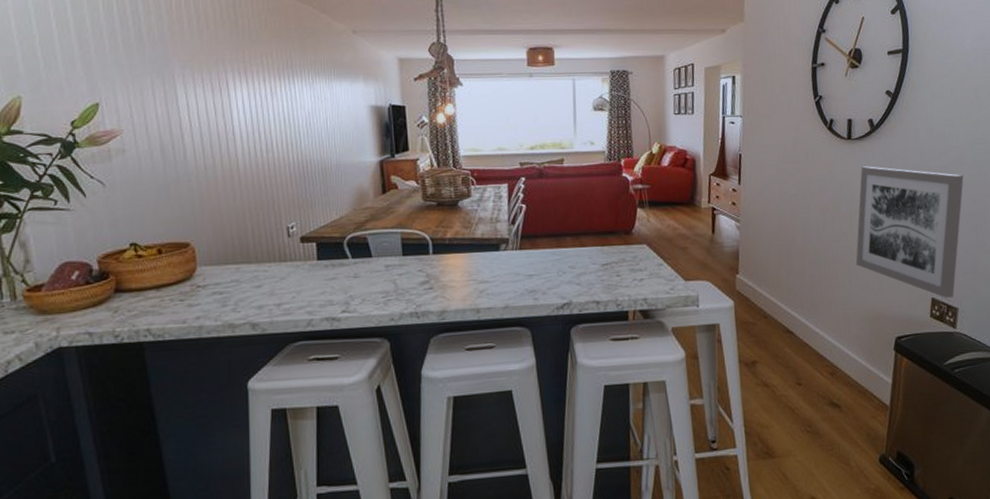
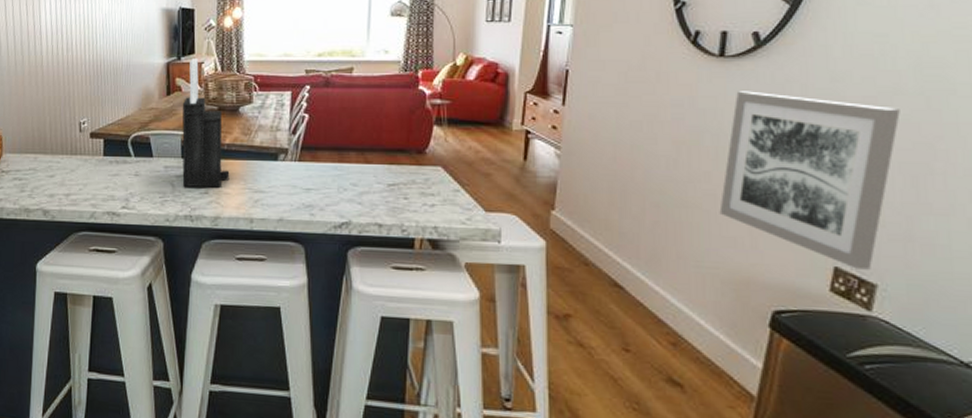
knife block: none [399,155,454,284] -> present [182,58,230,188]

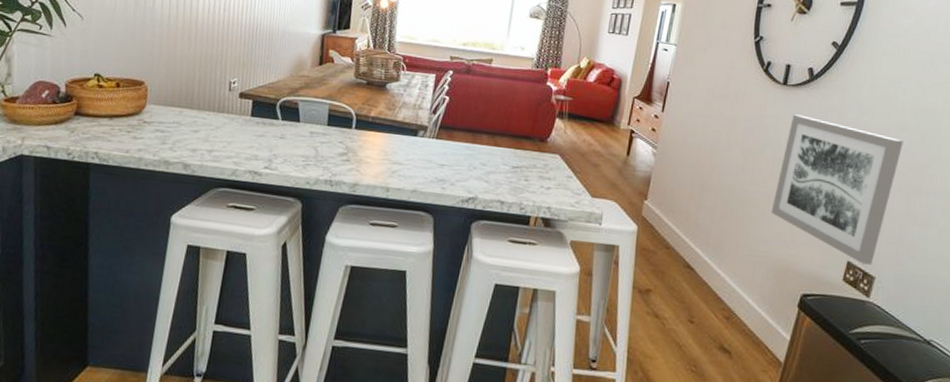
knife block: present [182,58,230,188] -> none [326,33,372,157]

